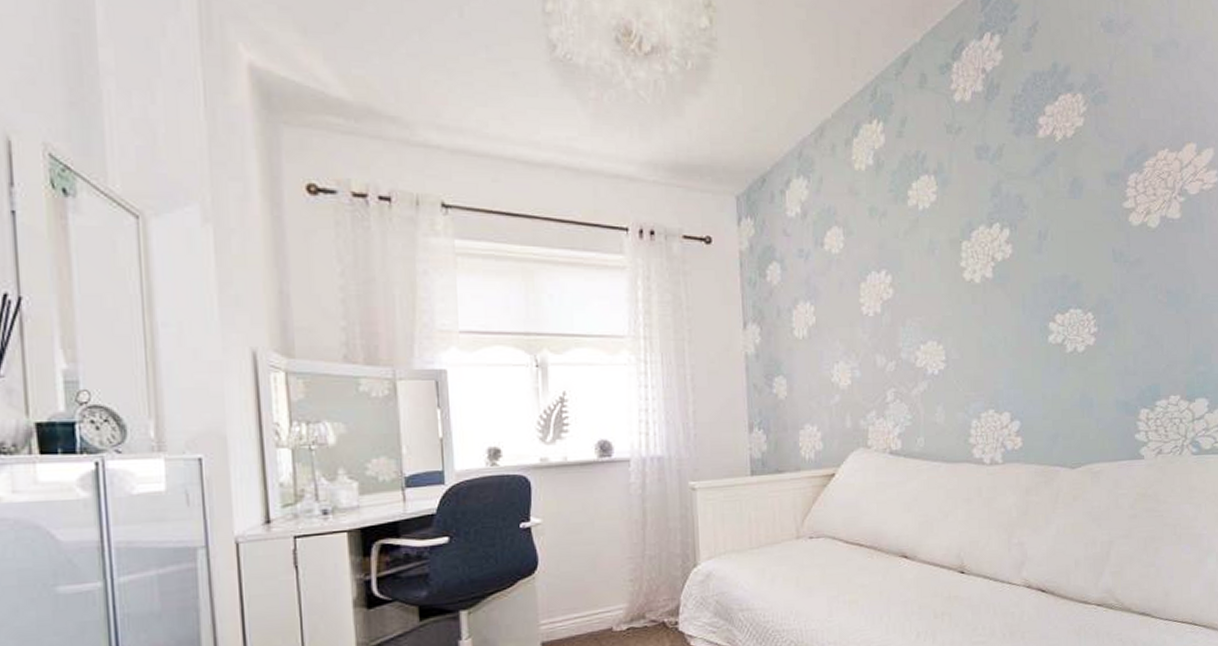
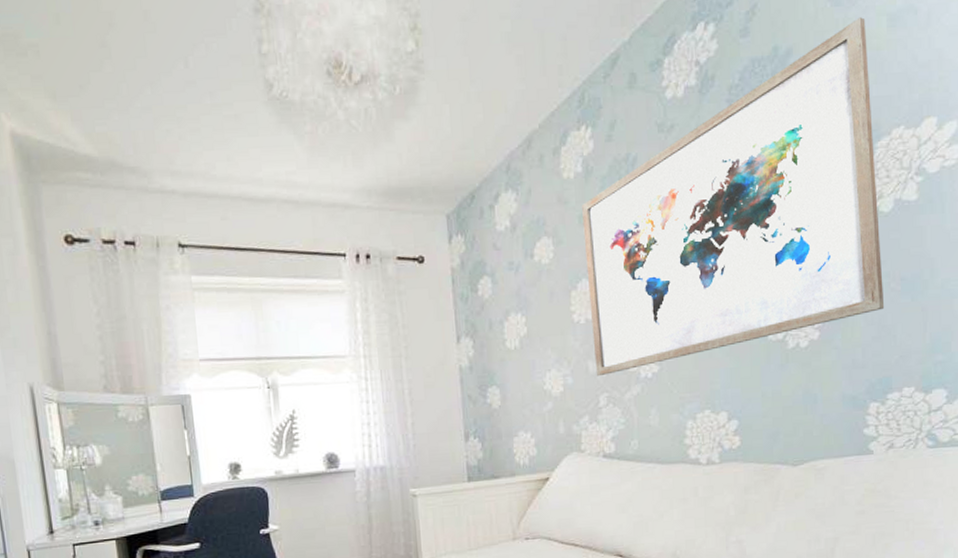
wall art: none [871,45,1153,371] -> present [581,17,885,377]

